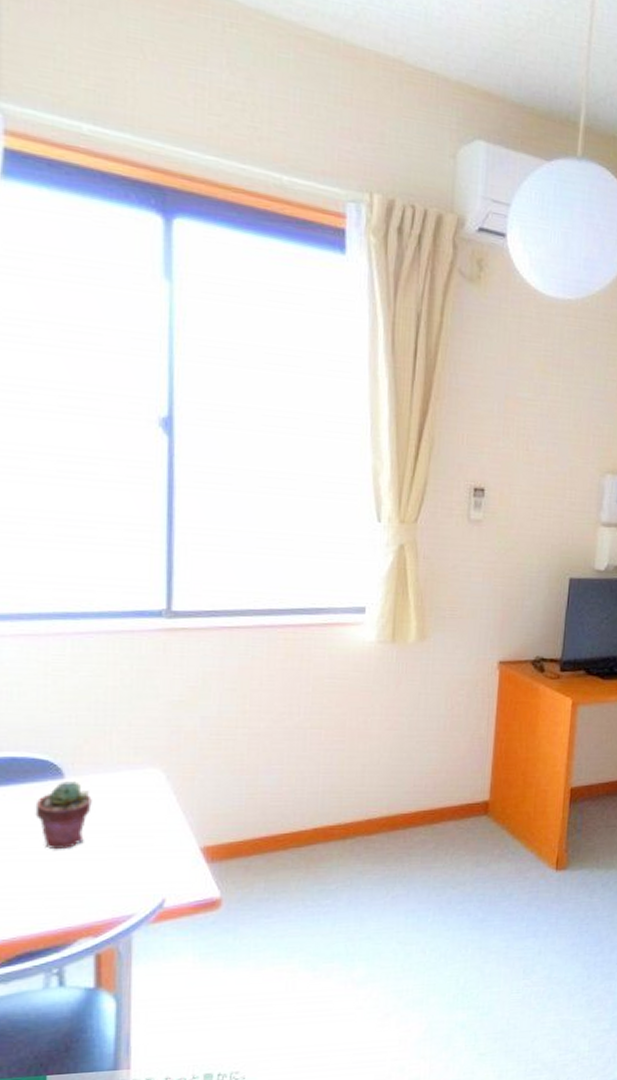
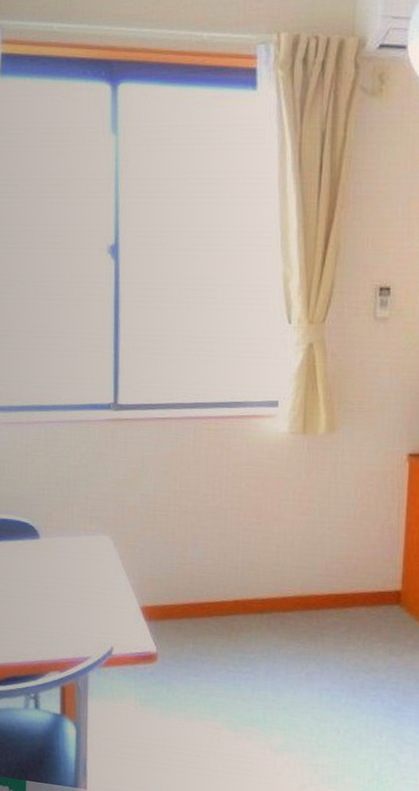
potted succulent: present [35,781,92,850] -> none [19,541,59,596]

